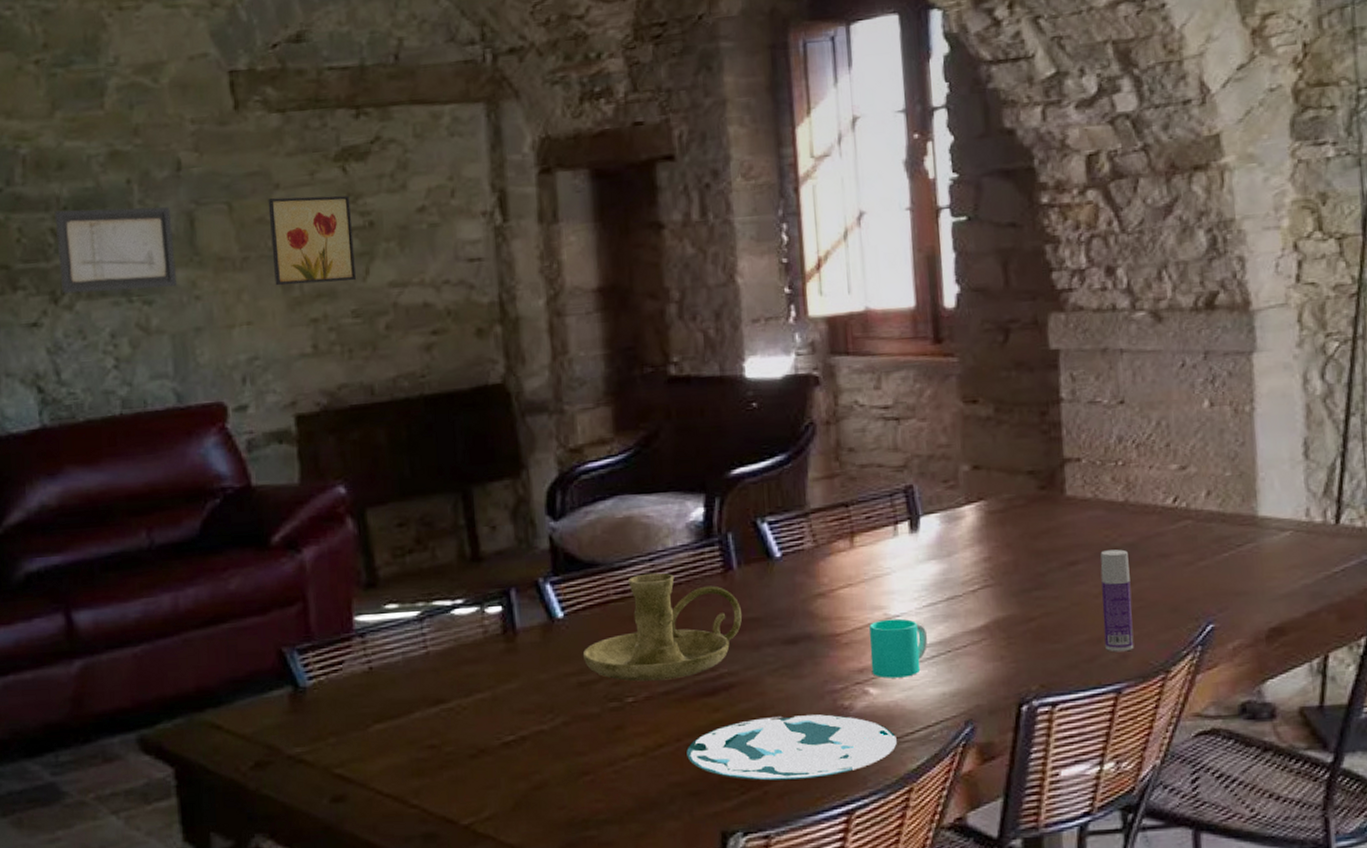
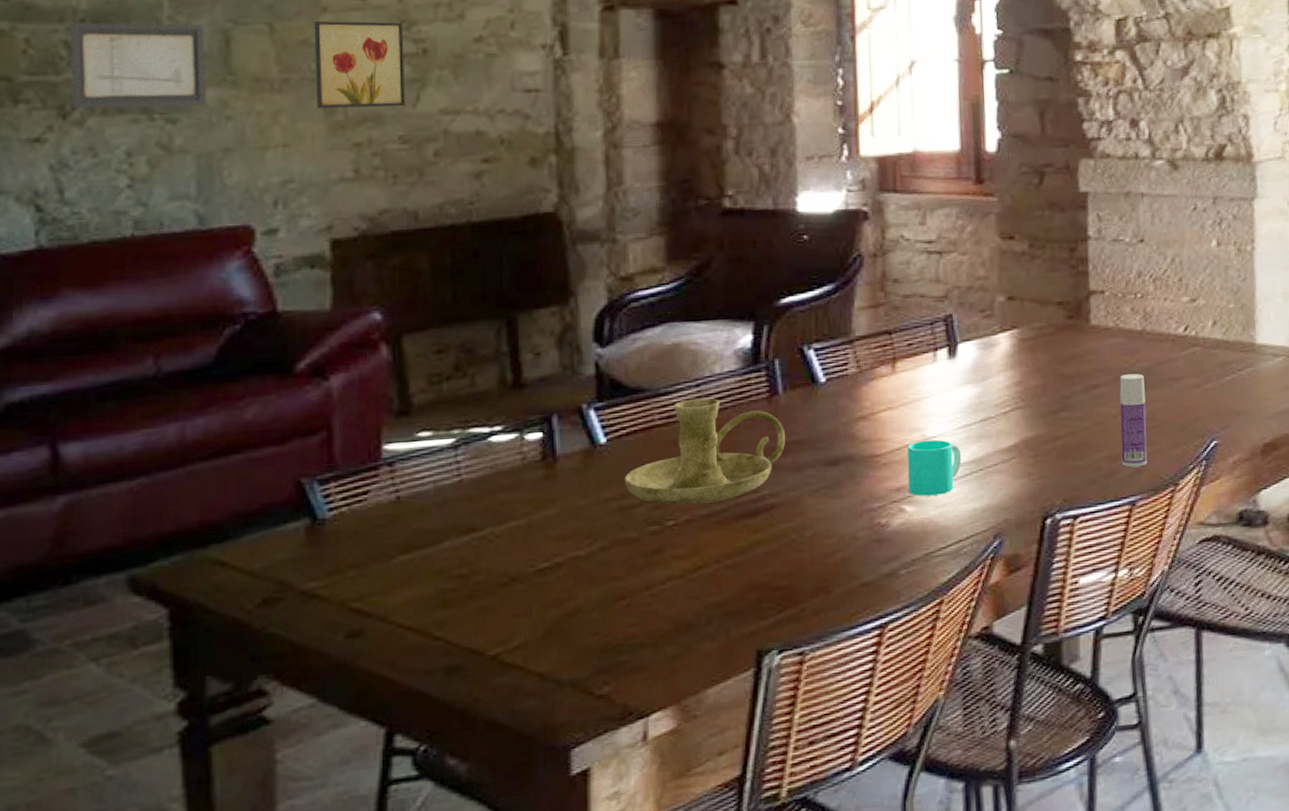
plate: present [686,714,897,781] -> none [725,532,930,598]

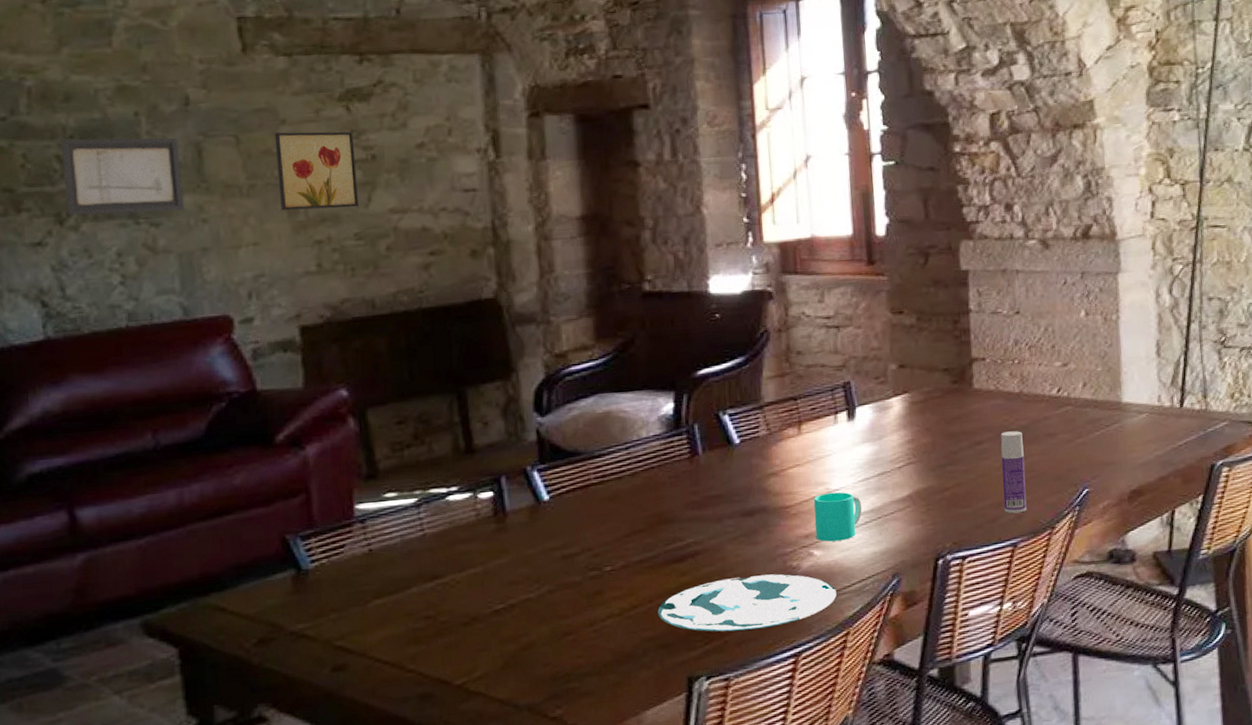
candle holder: present [624,398,785,505] -> none [566,459,706,553]
plate: none [725,532,930,598] -> present [658,574,837,632]

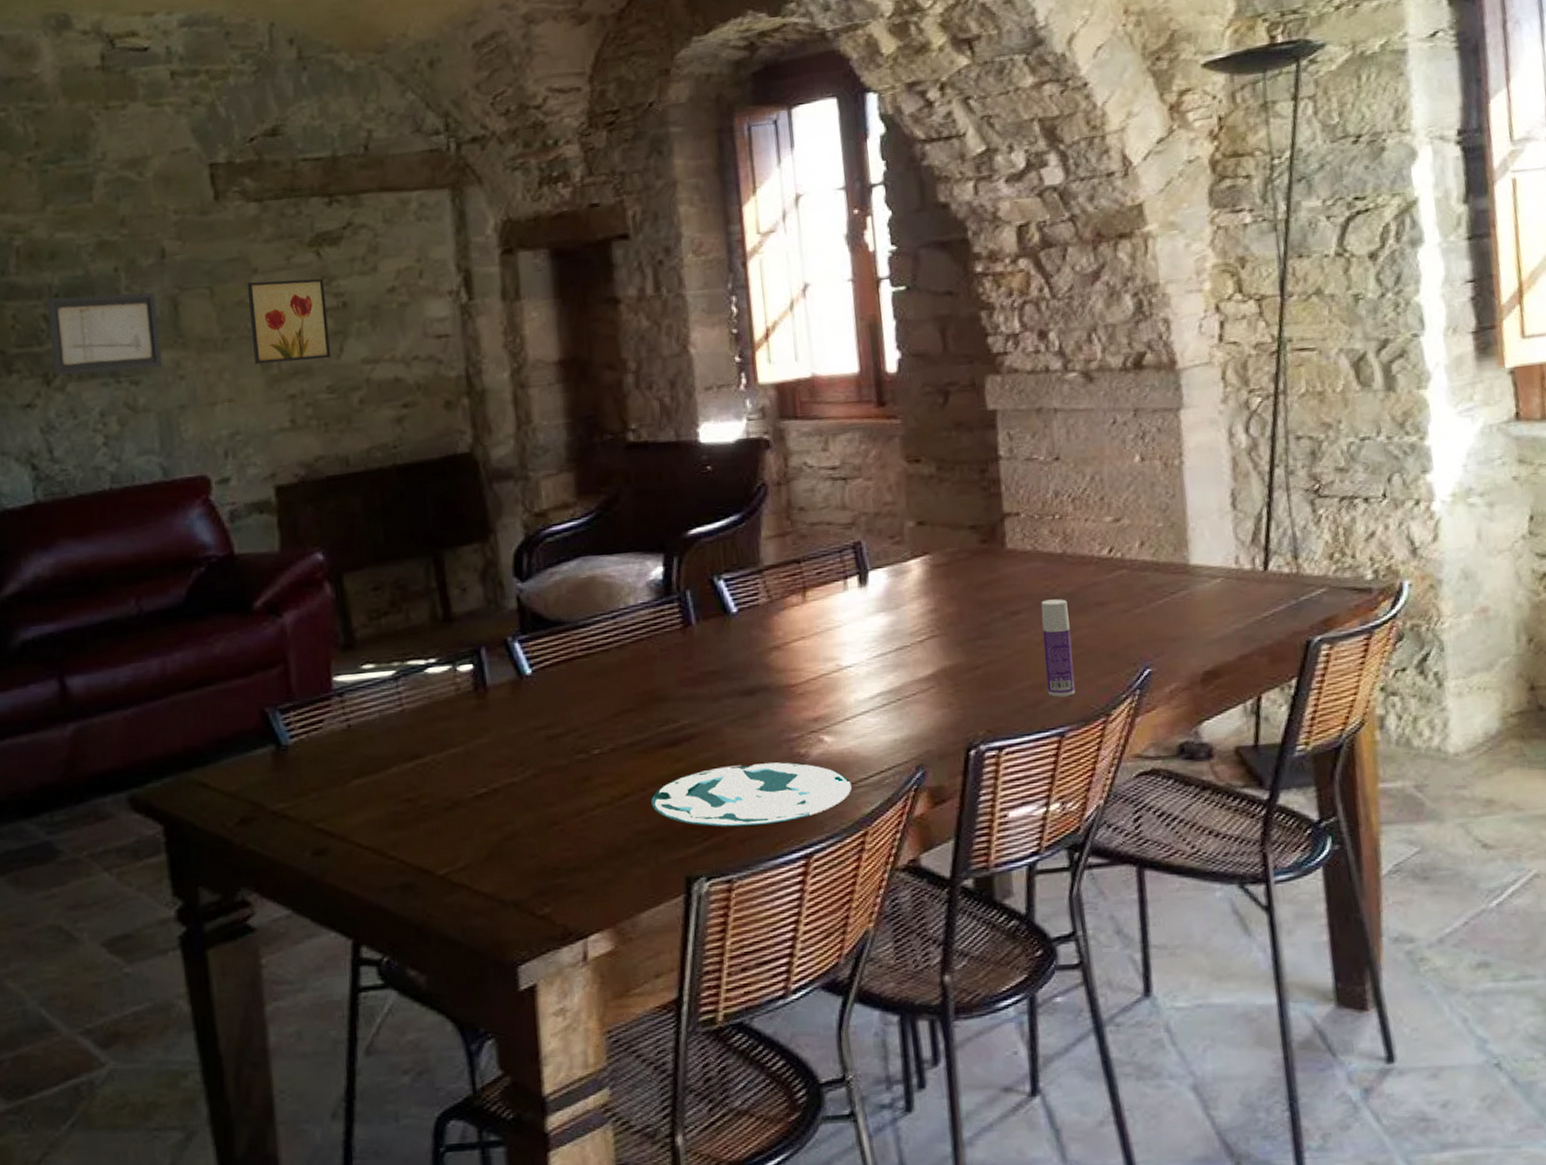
cup: present [813,492,863,542] -> none [822,669,879,727]

